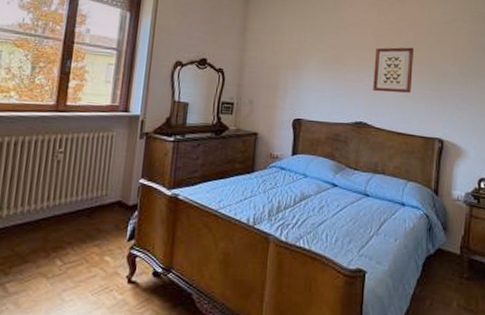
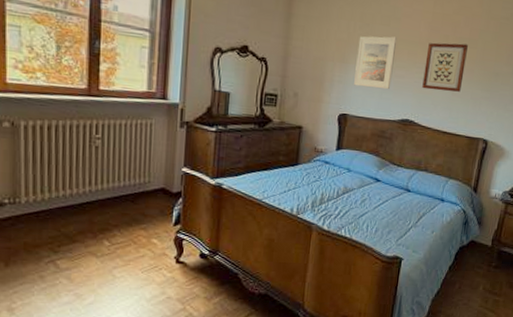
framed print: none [307,44,345,94] -> present [354,36,397,90]

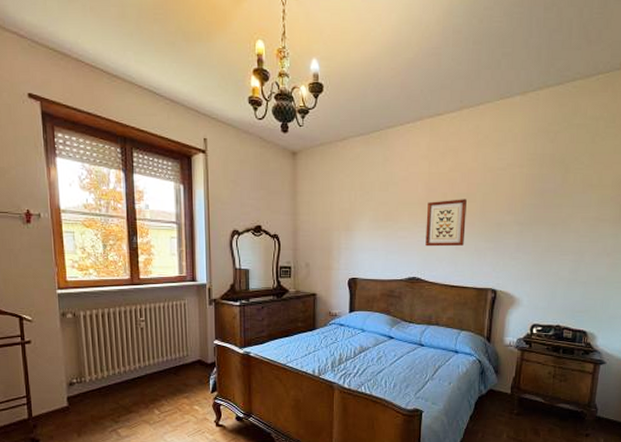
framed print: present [354,36,397,90] -> none [360,201,396,251]

